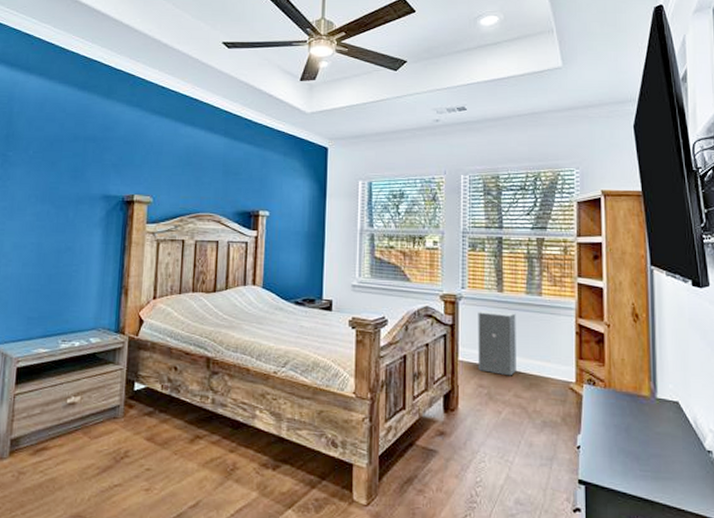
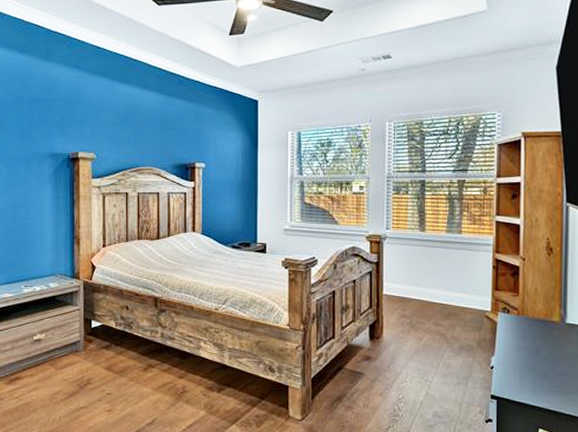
speaker: present [478,310,516,376] -> none [401,249,437,307]

